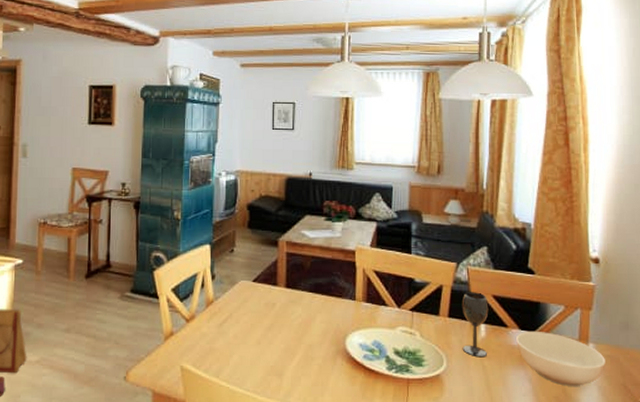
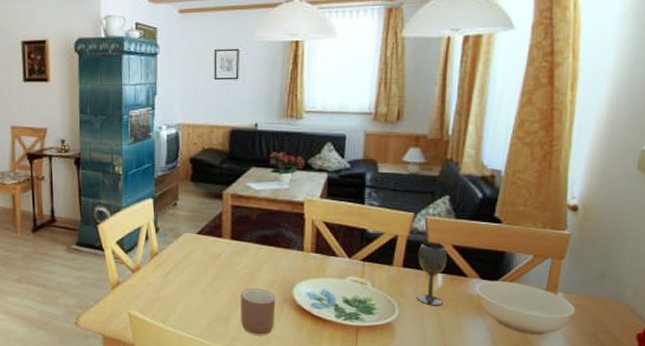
mug: none [293,339,329,390] -> present [240,289,276,336]

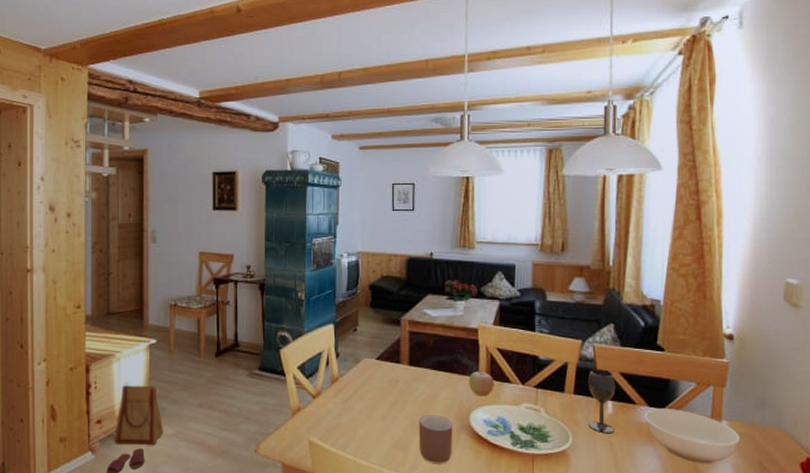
fruit: none [293,243,320,270] -> present [469,369,494,397]

